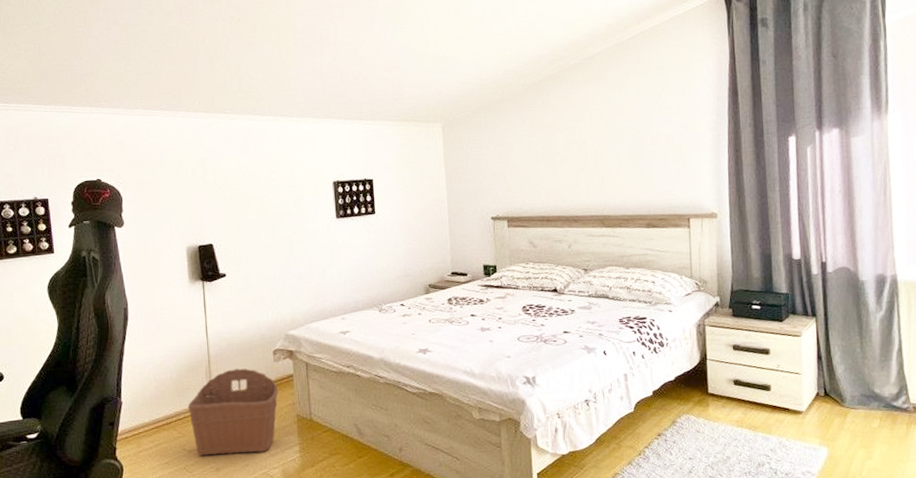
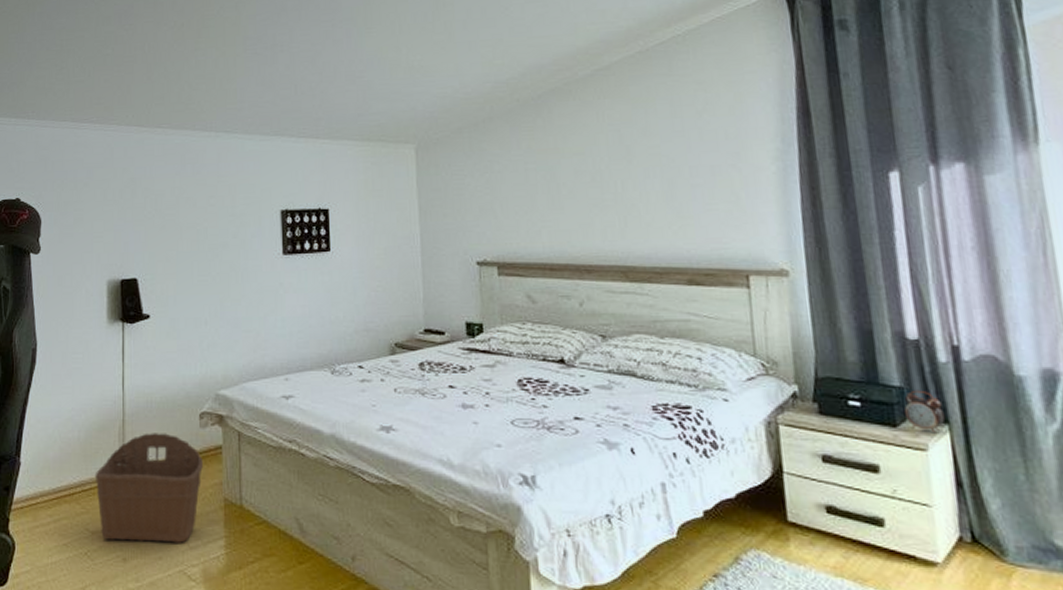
alarm clock: none [787,294,814,324] -> present [903,390,946,434]

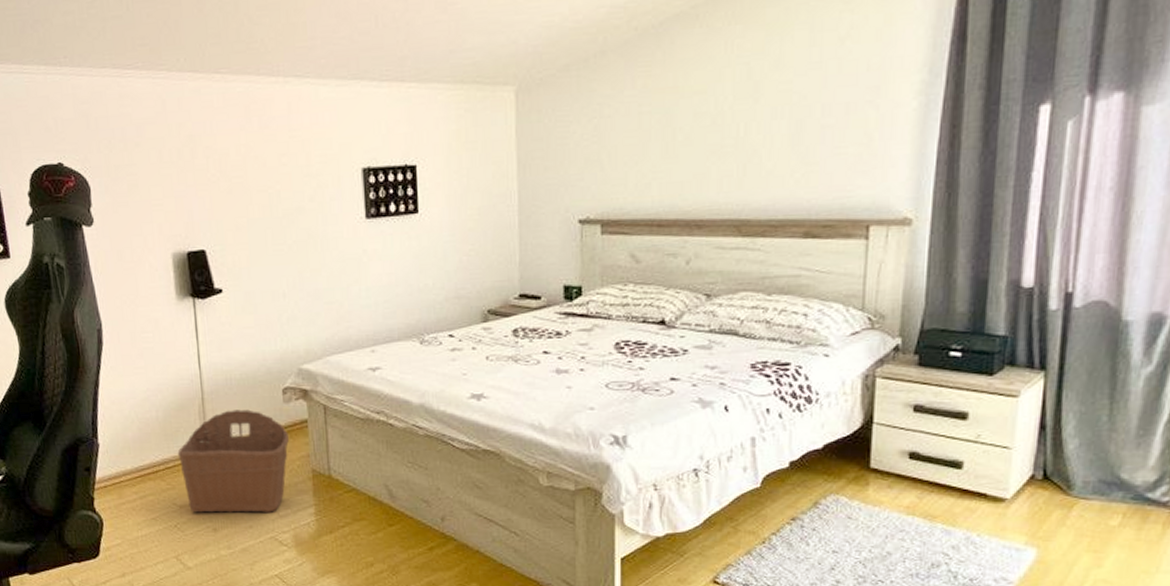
alarm clock: present [903,390,946,434] -> none [1003,338,1044,380]

